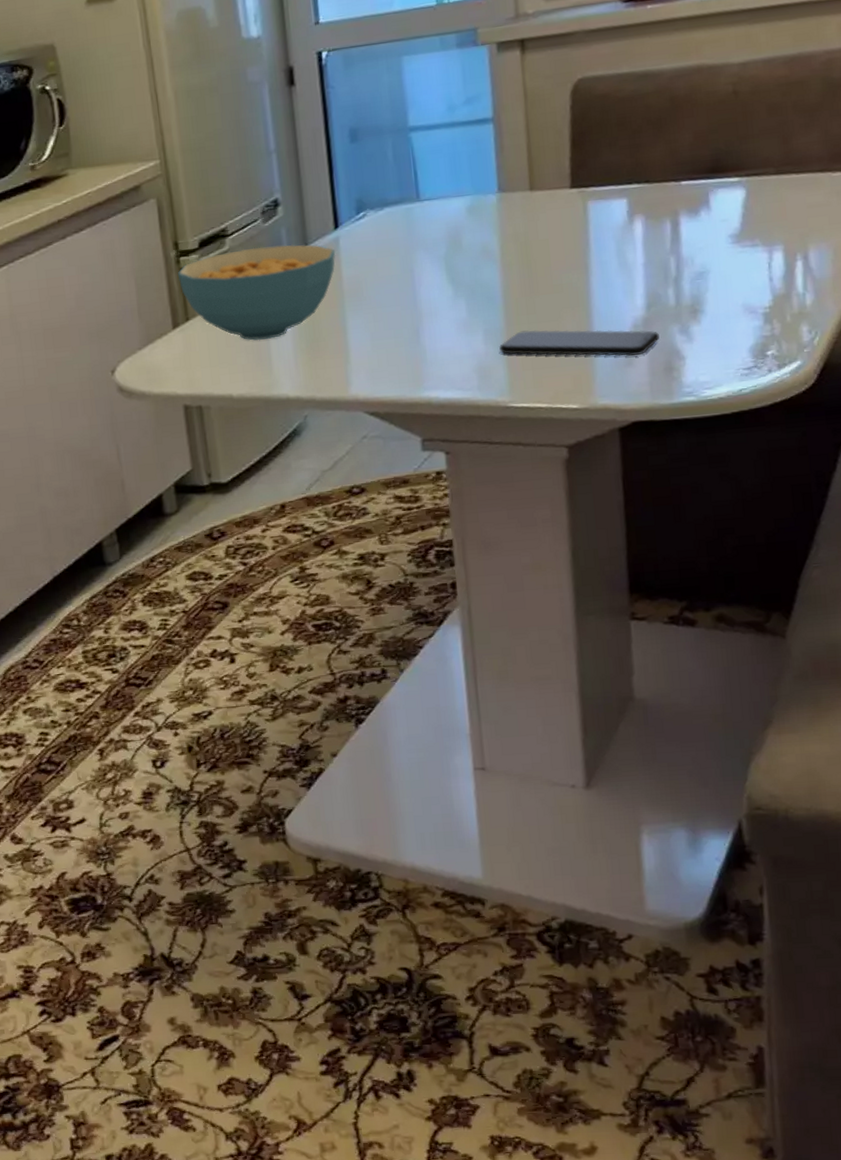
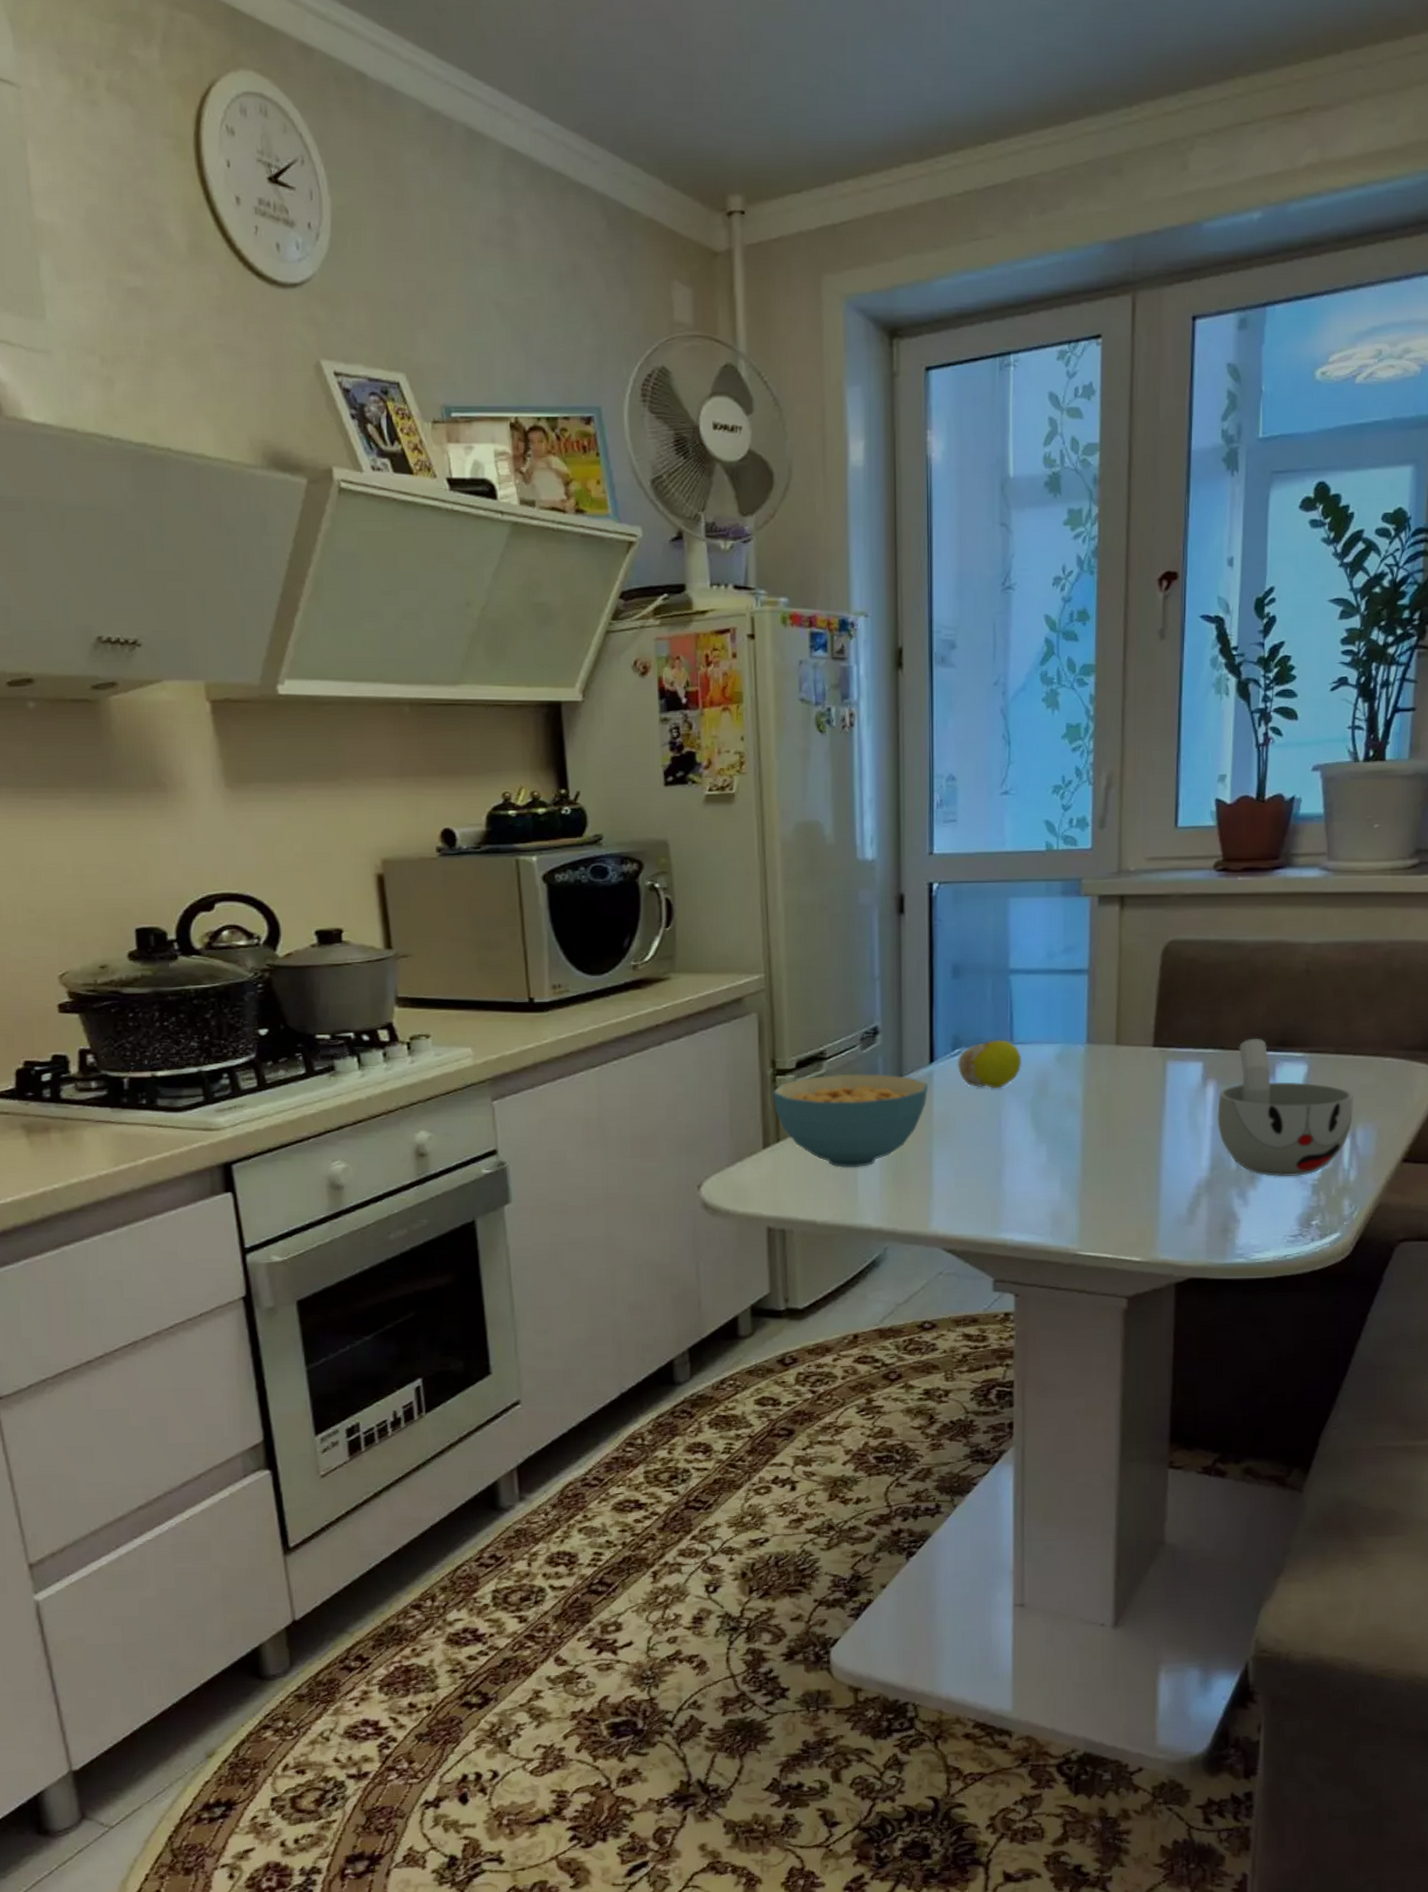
fruit: none [363,198,431,249] -> present [957,1040,1021,1089]
smartphone: present [499,329,660,356] -> none [1074,1181,1219,1214]
cup: none [648,167,804,309] -> present [1216,1038,1353,1177]

